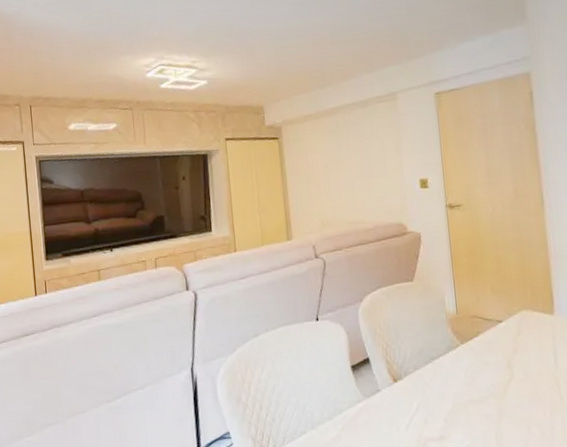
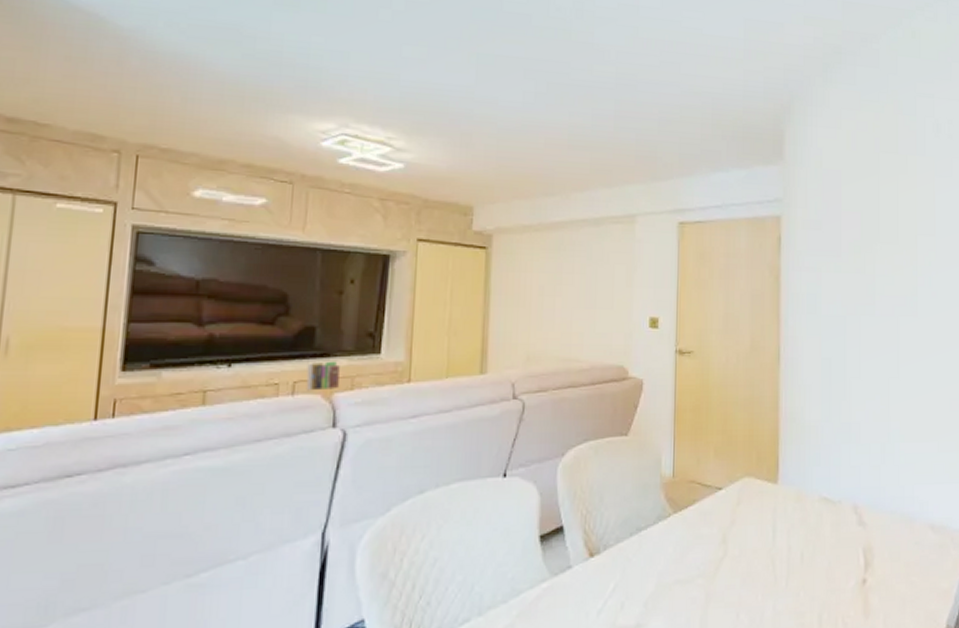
books: none [162,240,186,265] -> present [306,361,340,391]

